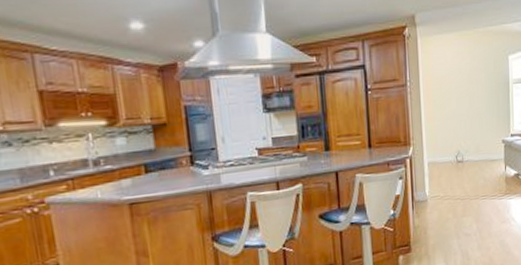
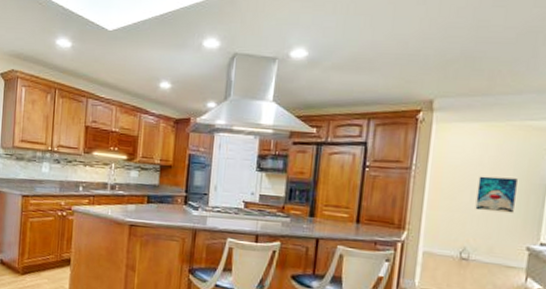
wall art: none [460,81,489,115] -> present [475,176,517,213]

